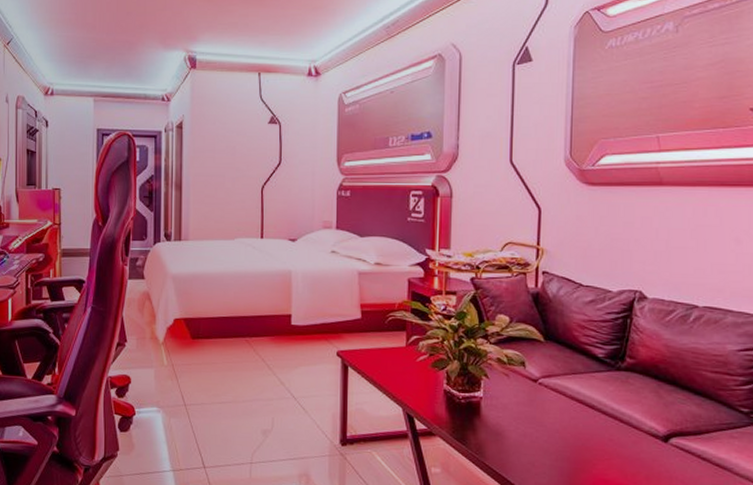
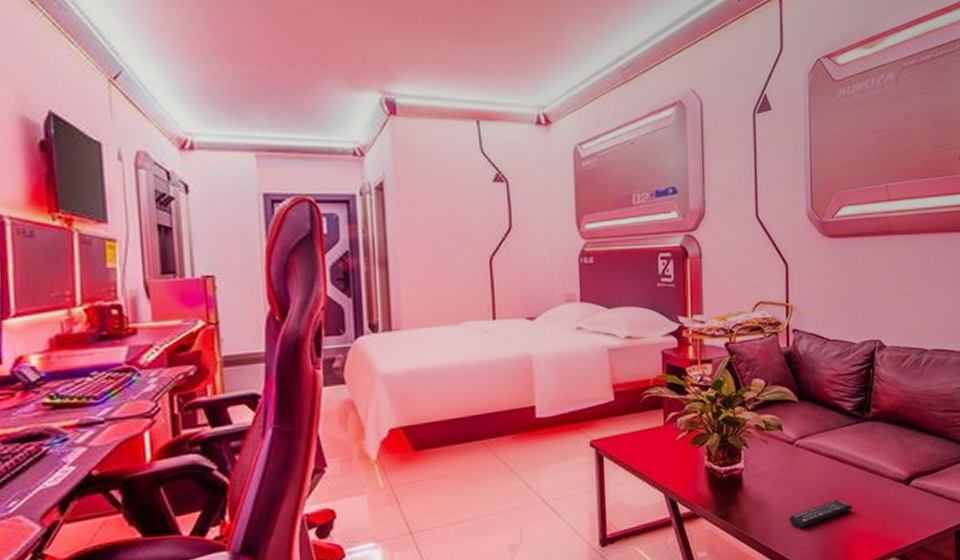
remote control: none [528,443,599,465] -> present [789,499,853,529]

